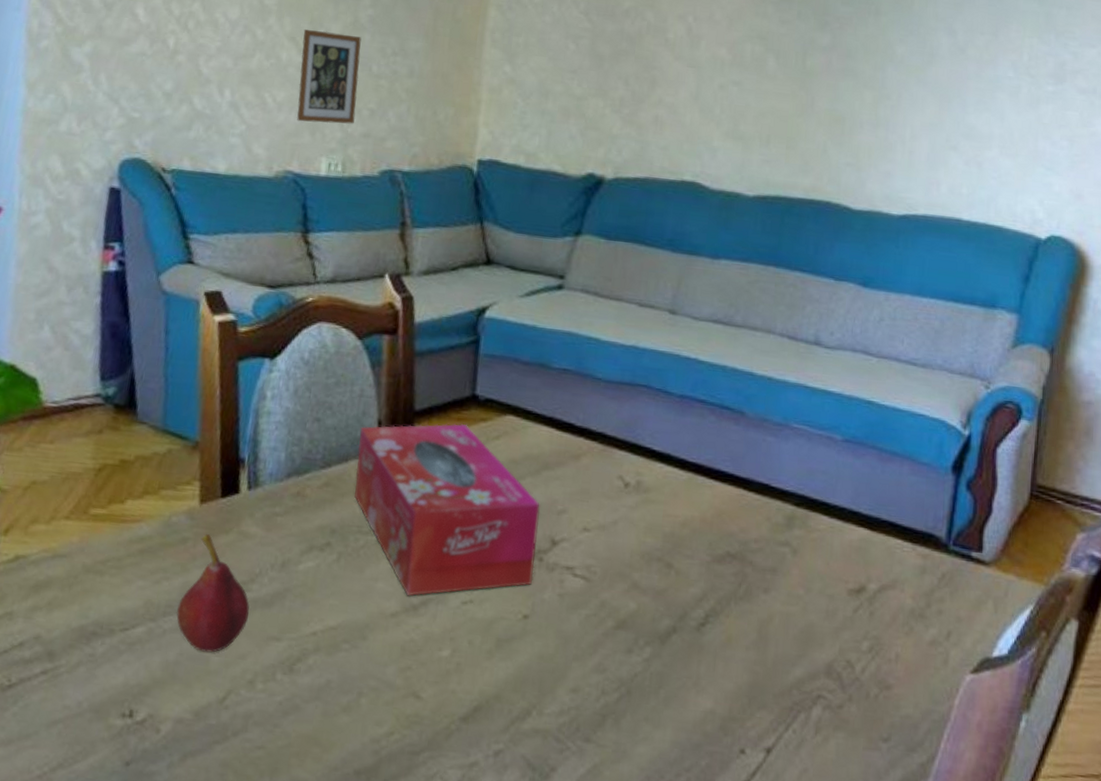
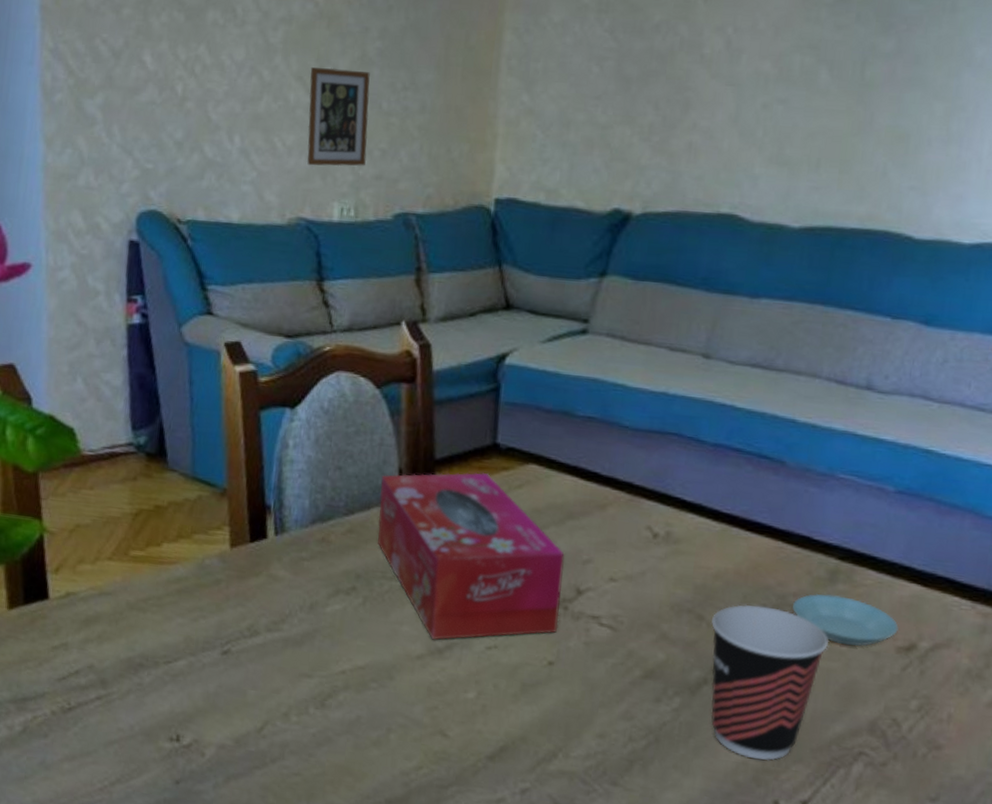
fruit: present [176,534,250,653] -> none [213,576,281,686]
cup: none [680,551,788,708] -> present [711,604,830,760]
saucer: none [754,539,849,590] -> present [793,594,899,647]

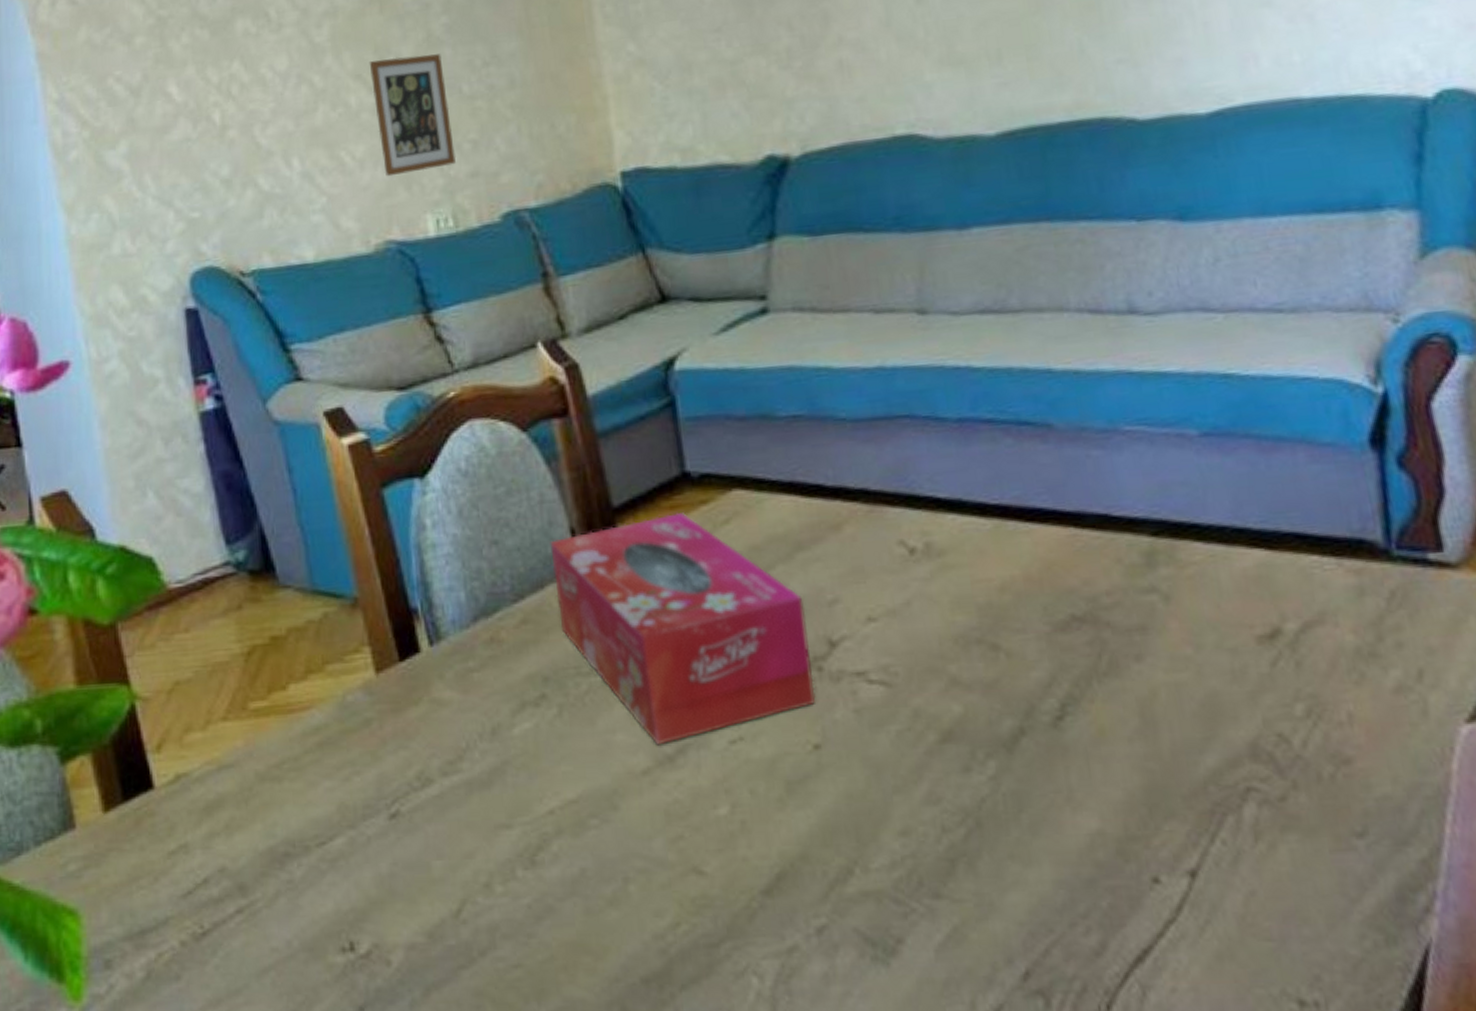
cup: present [711,604,830,760] -> none [1010,615,1168,825]
saucer: present [793,594,899,647] -> none [1109,583,1252,647]

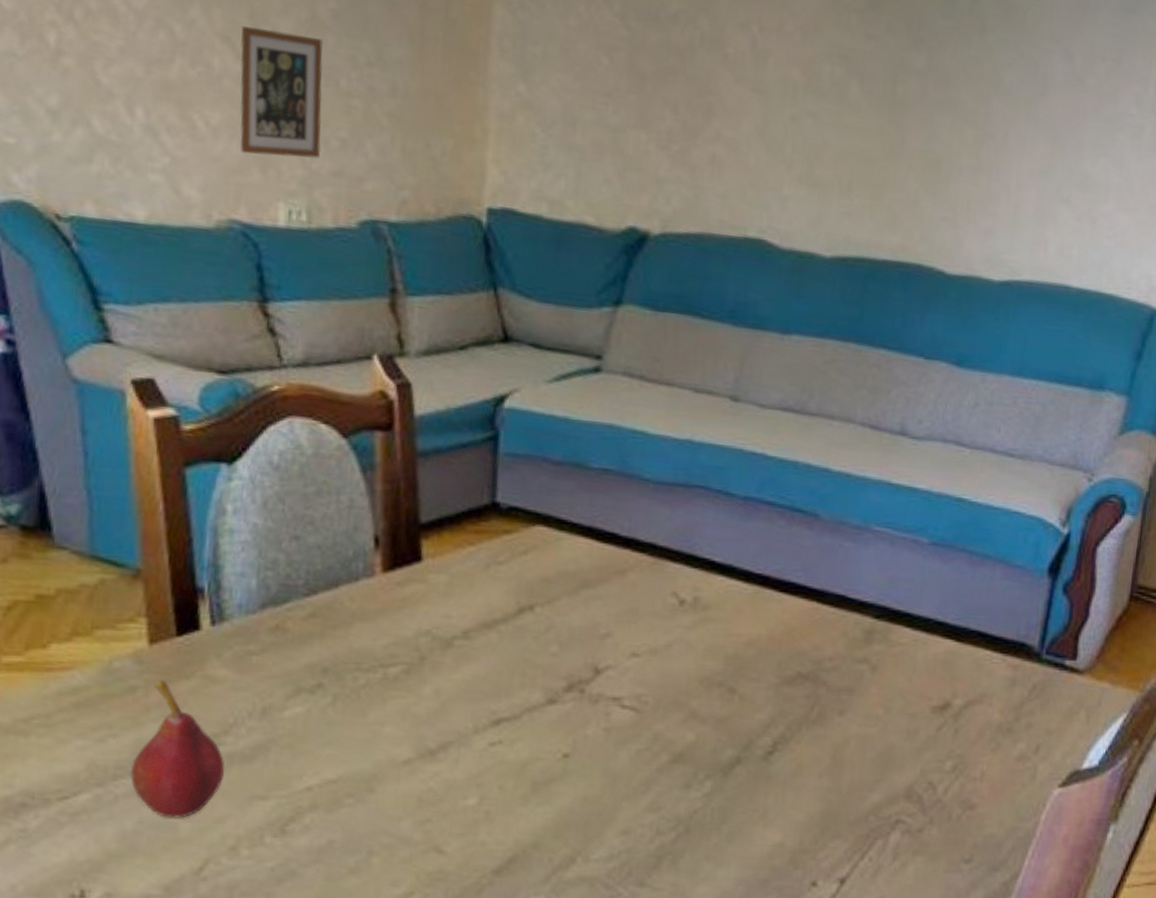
fruit: none [377,710,466,857] -> present [129,680,225,818]
tissue box: present [550,513,816,746] -> none [349,537,580,740]

